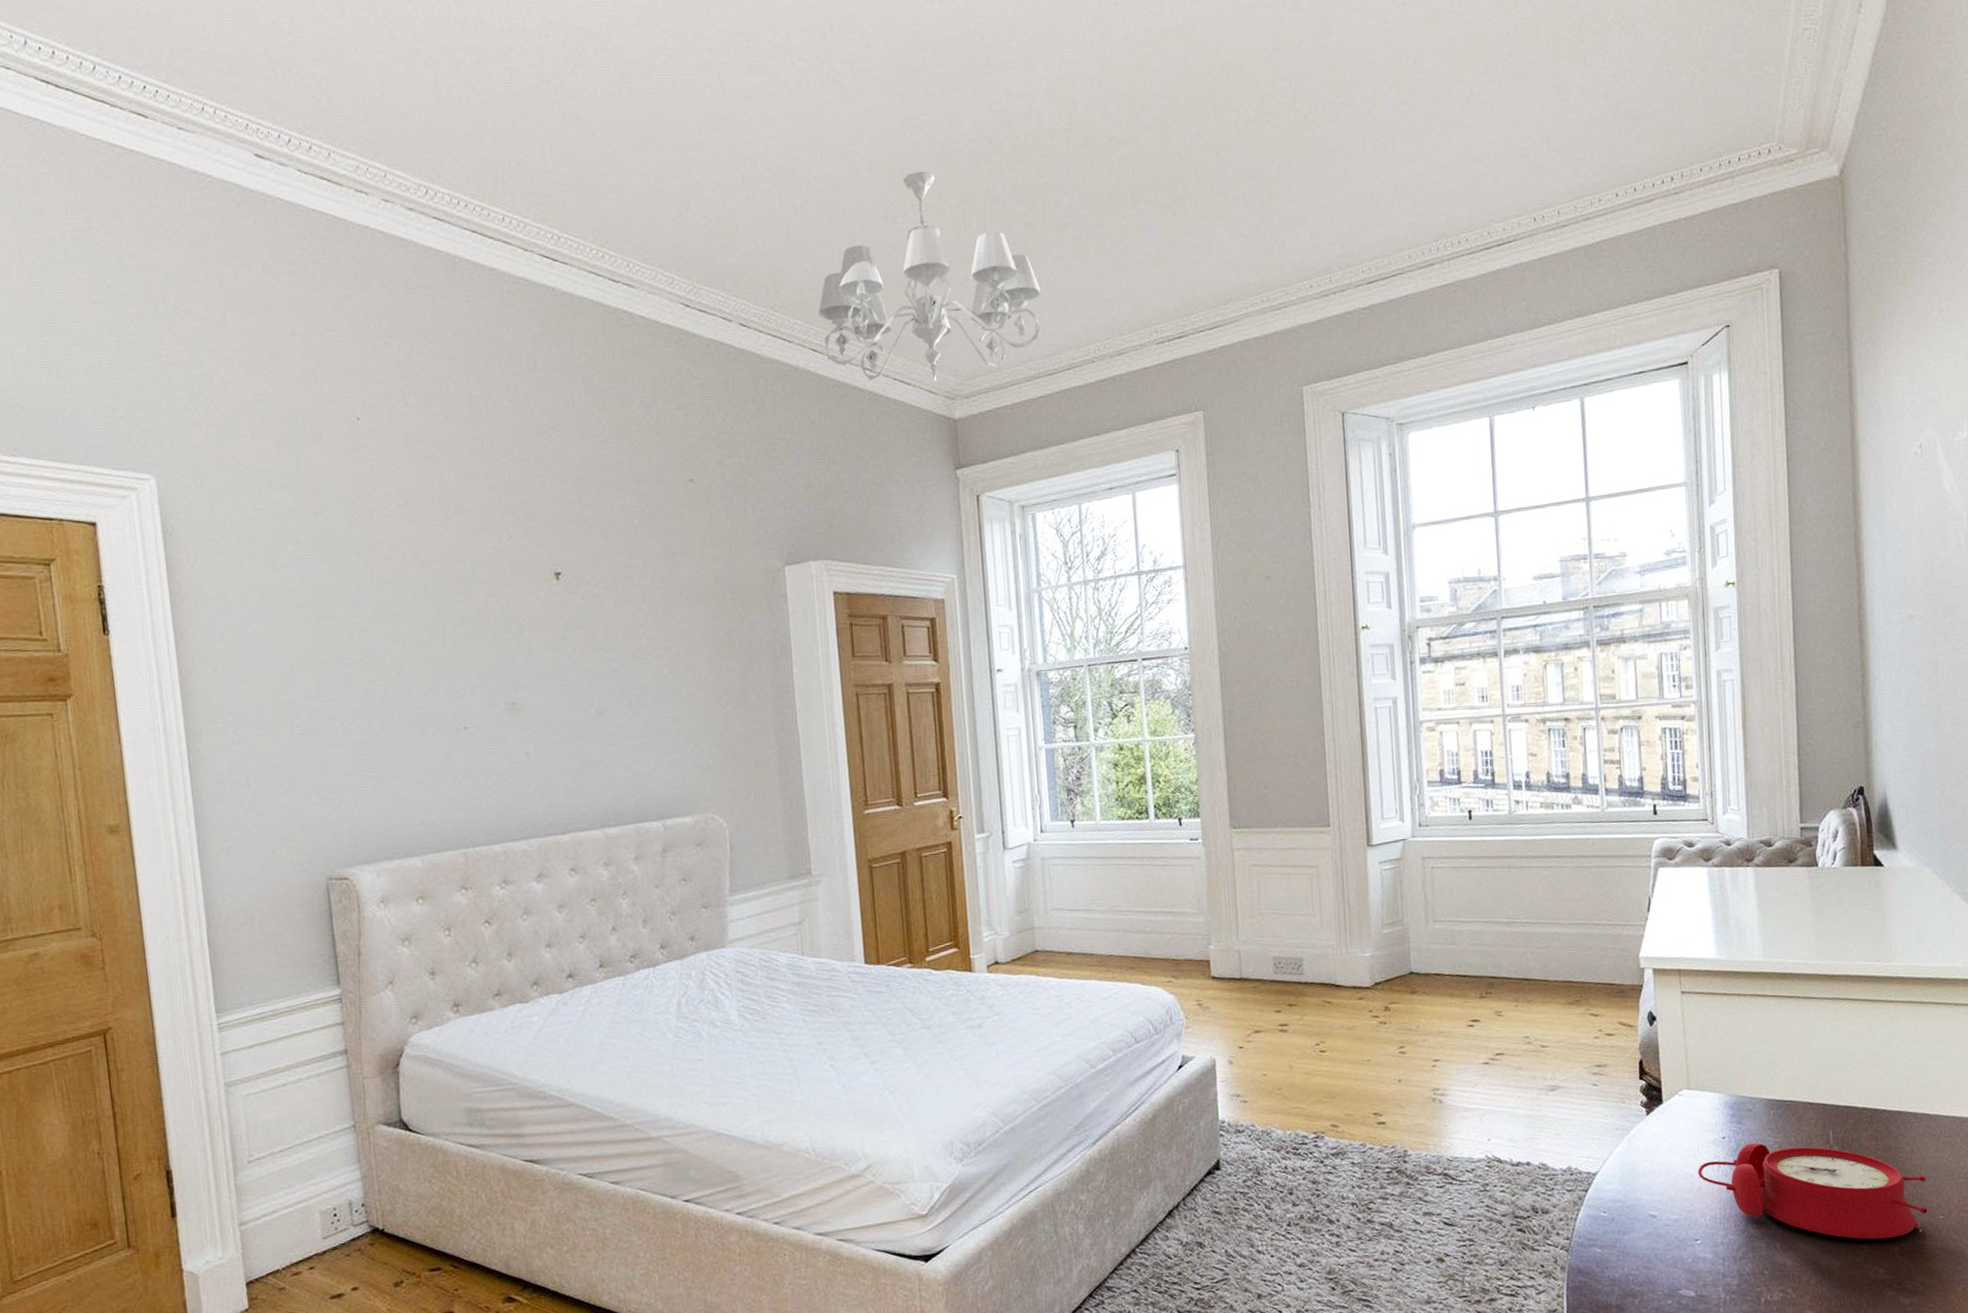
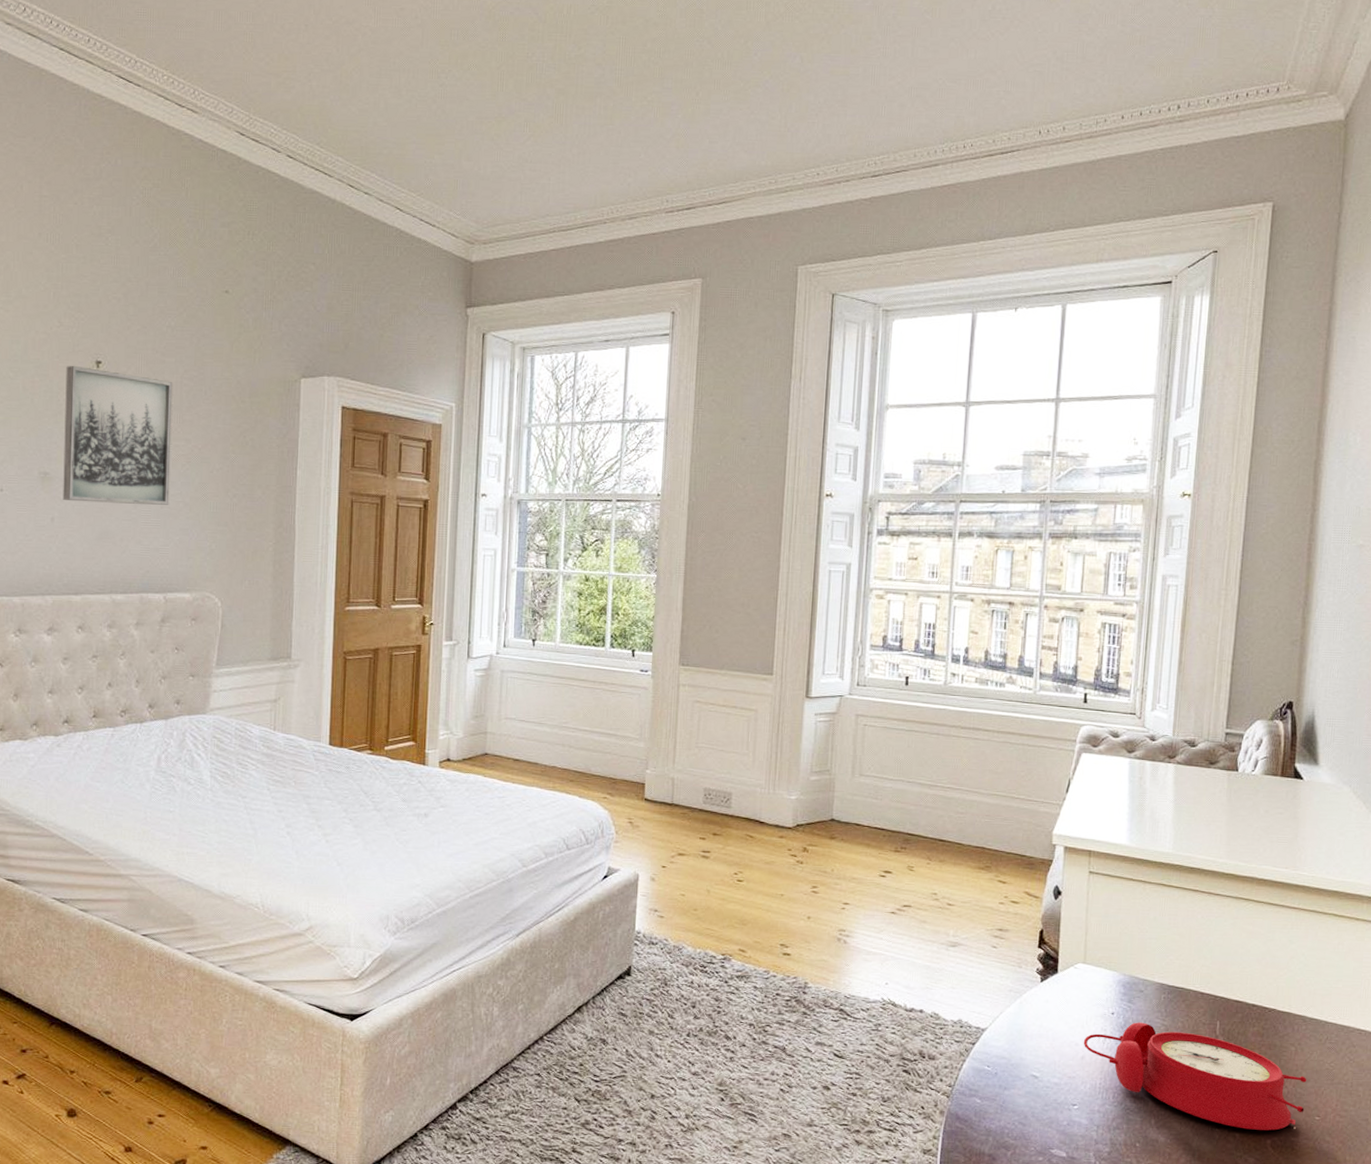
wall art: none [522,580,656,731] -> present [63,366,173,505]
chandelier: present [818,171,1041,381] -> none [359,33,565,225]

